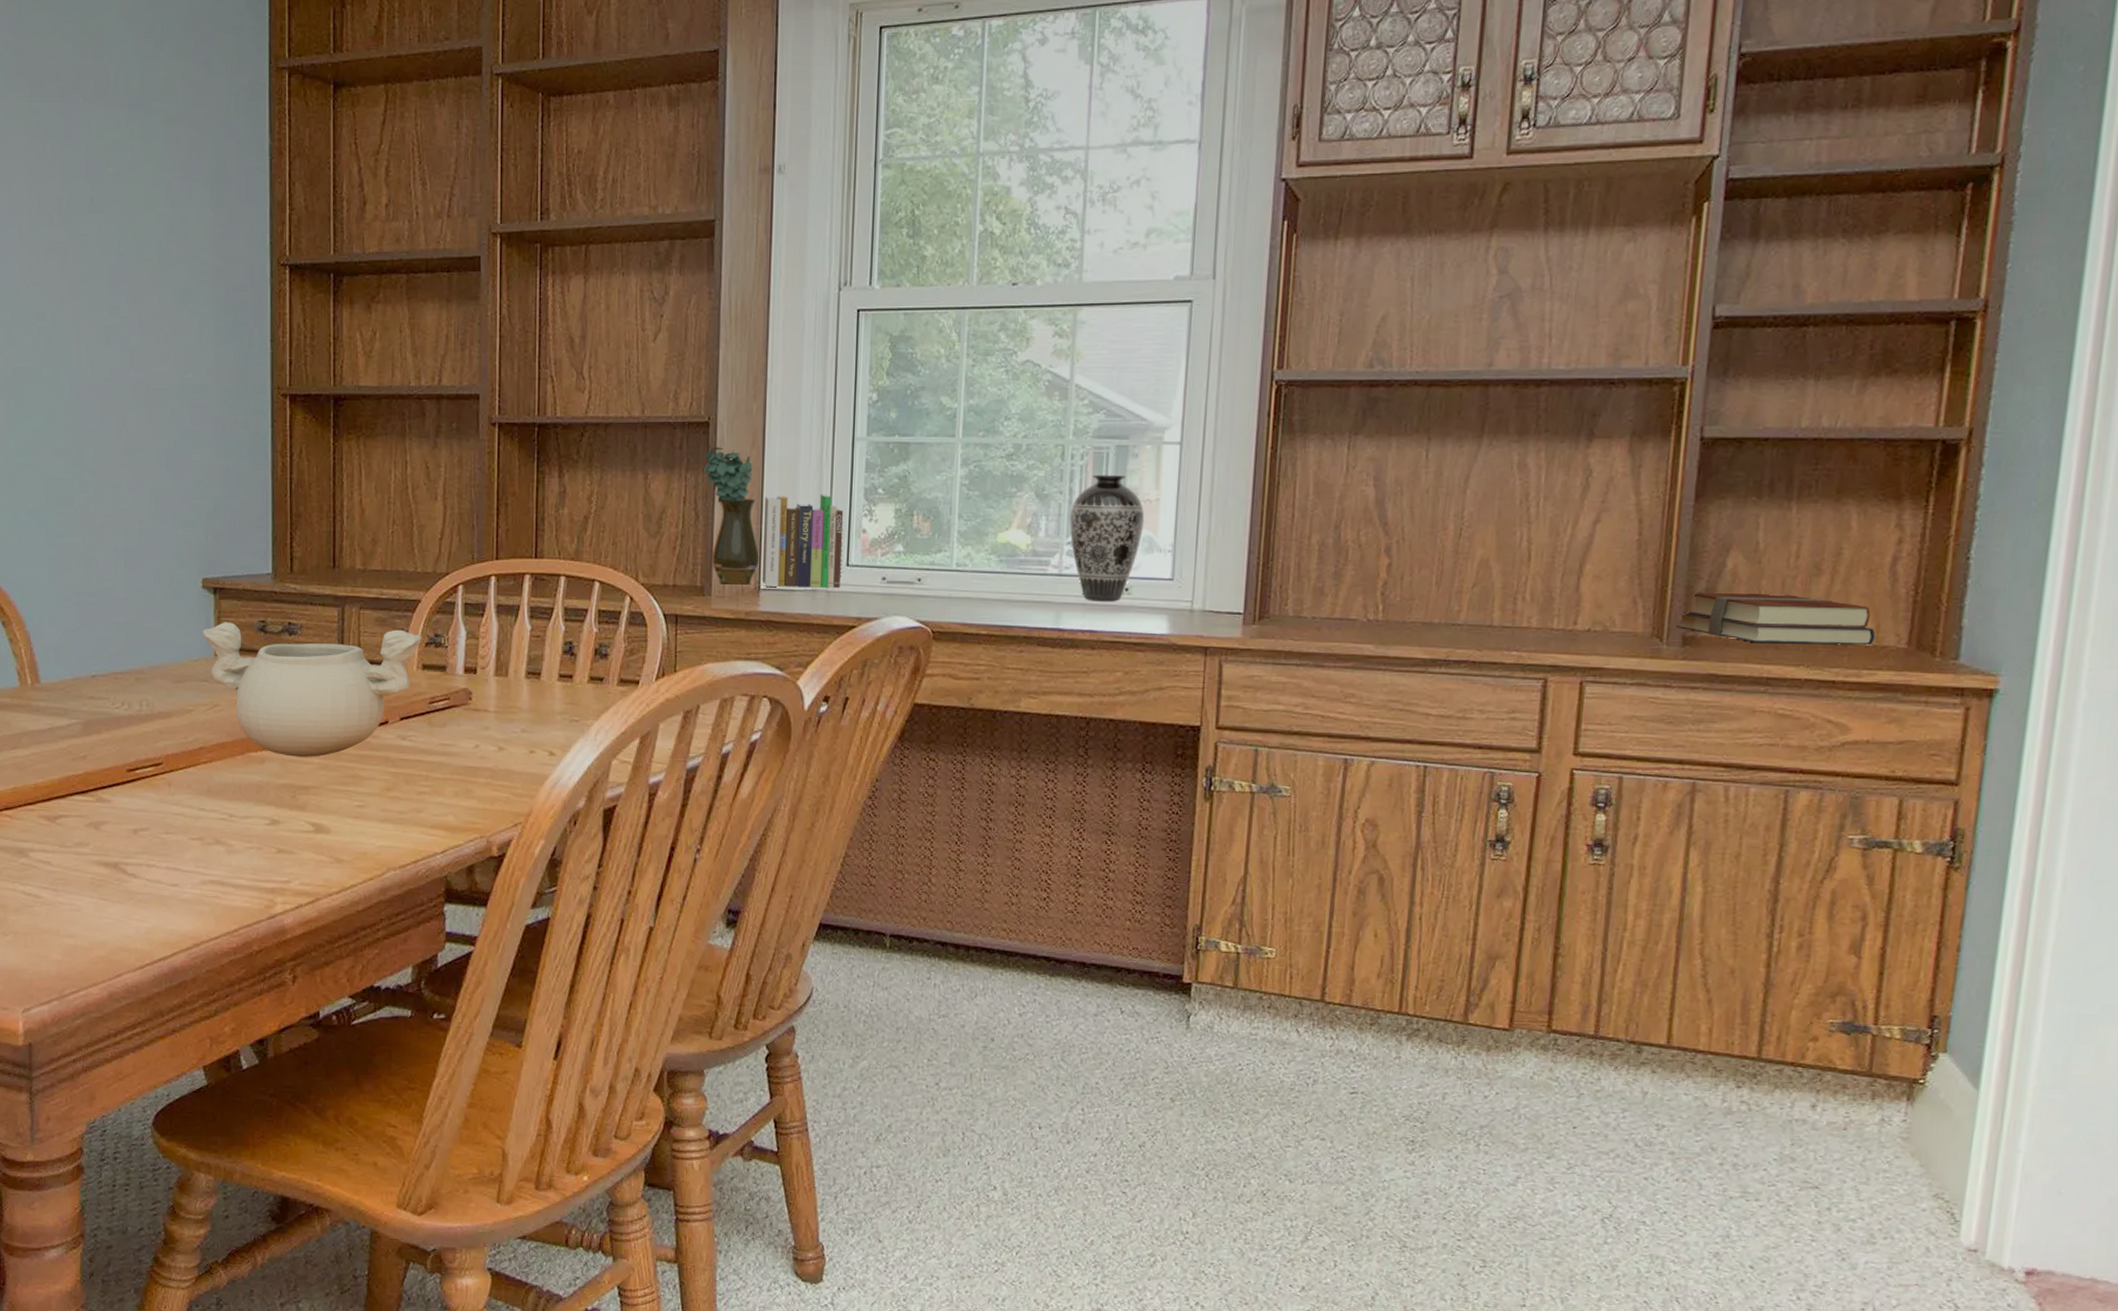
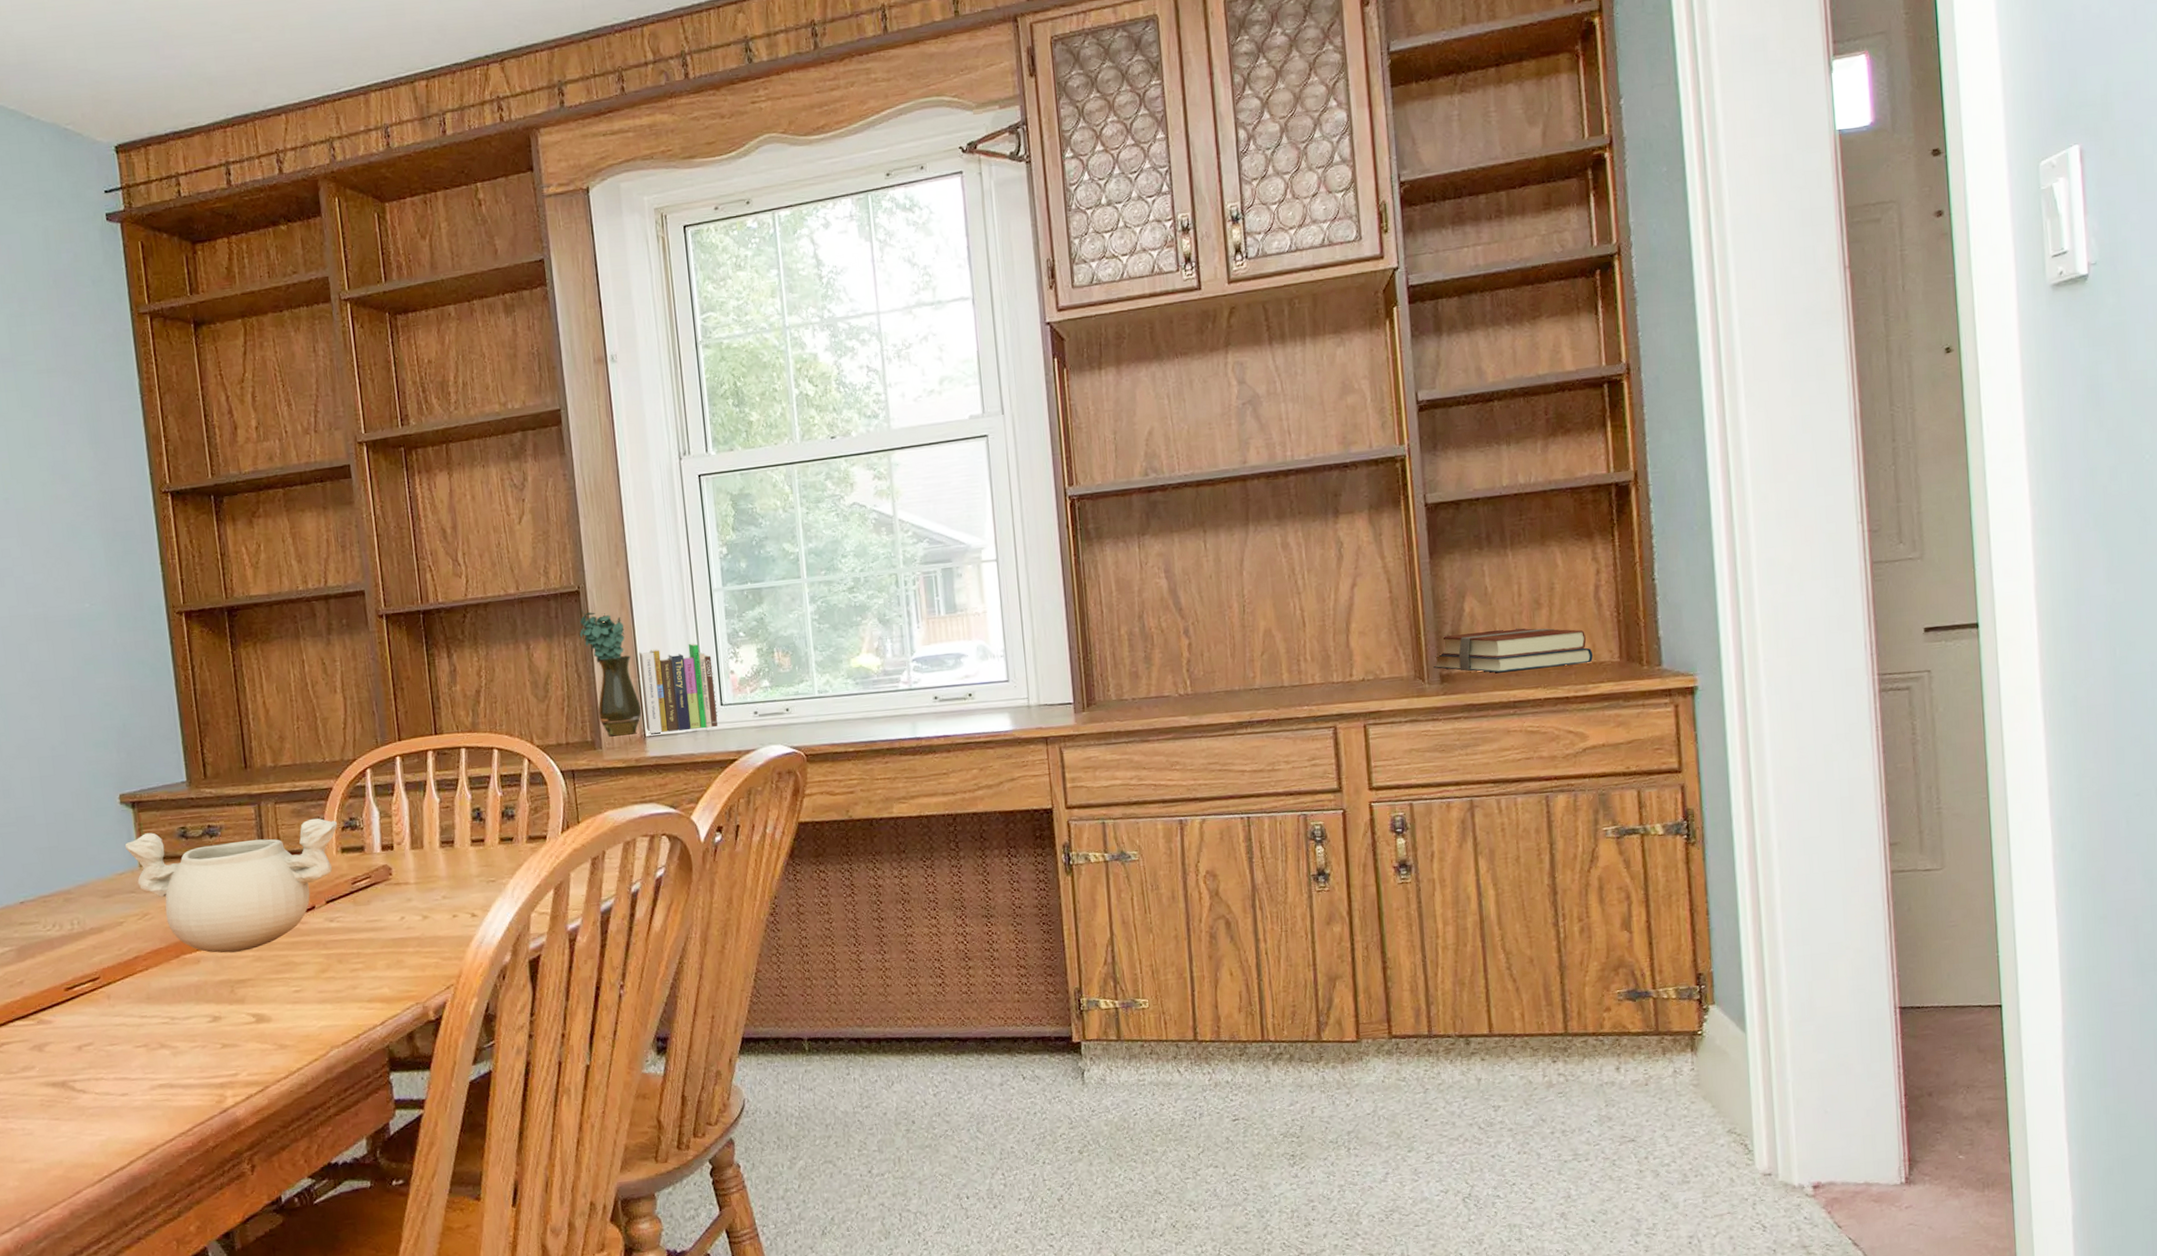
decorative vase: present [1069,475,1145,603] -> none [911,594,977,710]

